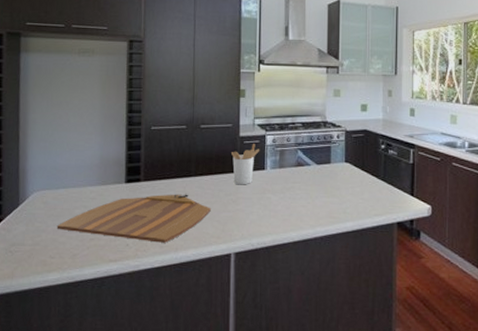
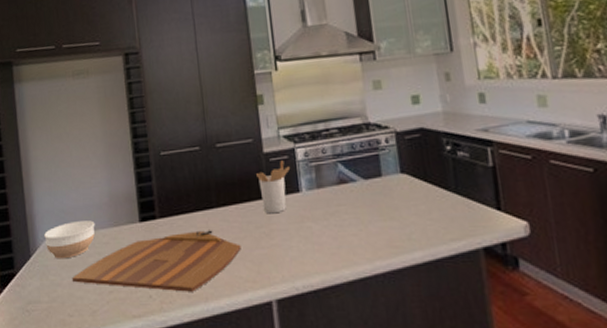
bowl: none [34,178,84,209] -> present [44,220,95,259]

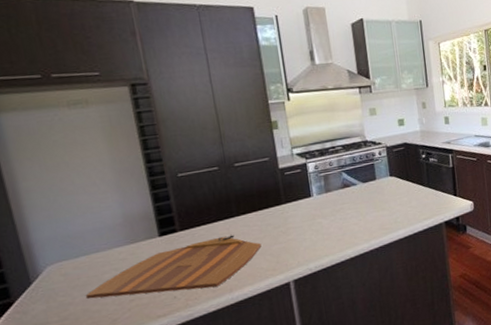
bowl: present [44,220,95,259] -> none [46,241,109,281]
utensil holder: present [255,160,291,214] -> none [272,173,303,216]

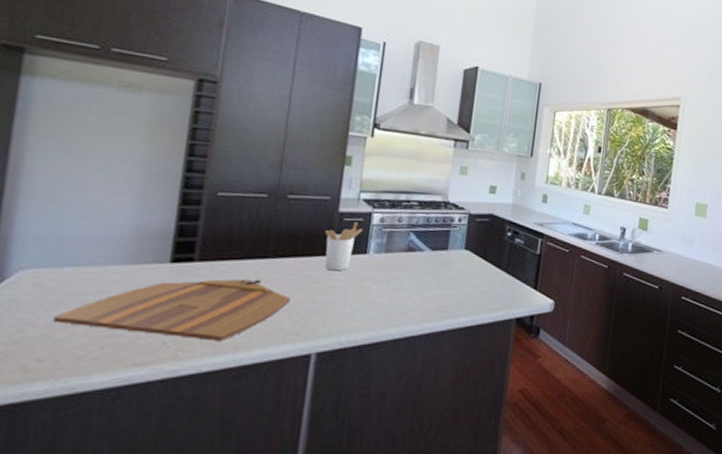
utensil holder: none [272,173,303,216] -> present [324,222,364,271]

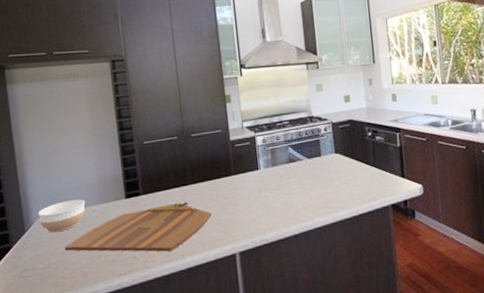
bowl: none [21,252,106,295] -> present [38,199,86,233]
utensil holder: present [324,222,364,271] -> none [223,146,252,188]

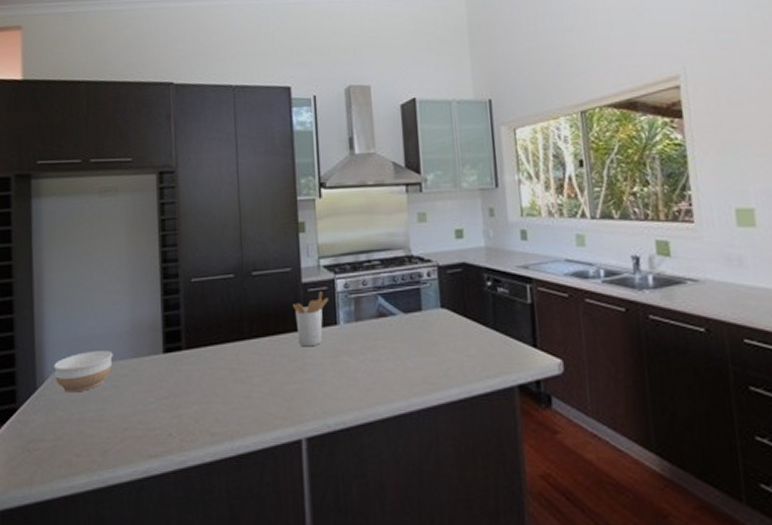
cutting board: present [64,202,212,252] -> none [82,363,272,430]
utensil holder: none [223,146,252,188] -> present [292,291,329,347]

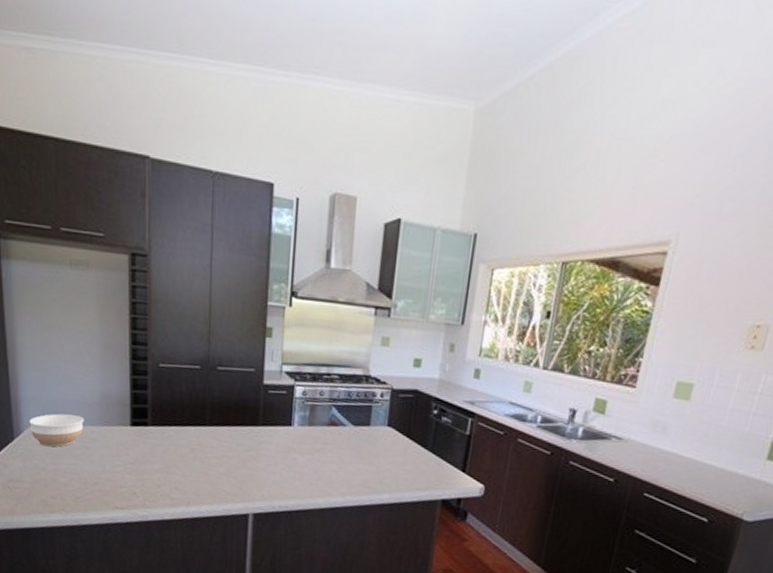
utensil holder: present [292,291,329,347] -> none [252,394,287,441]

